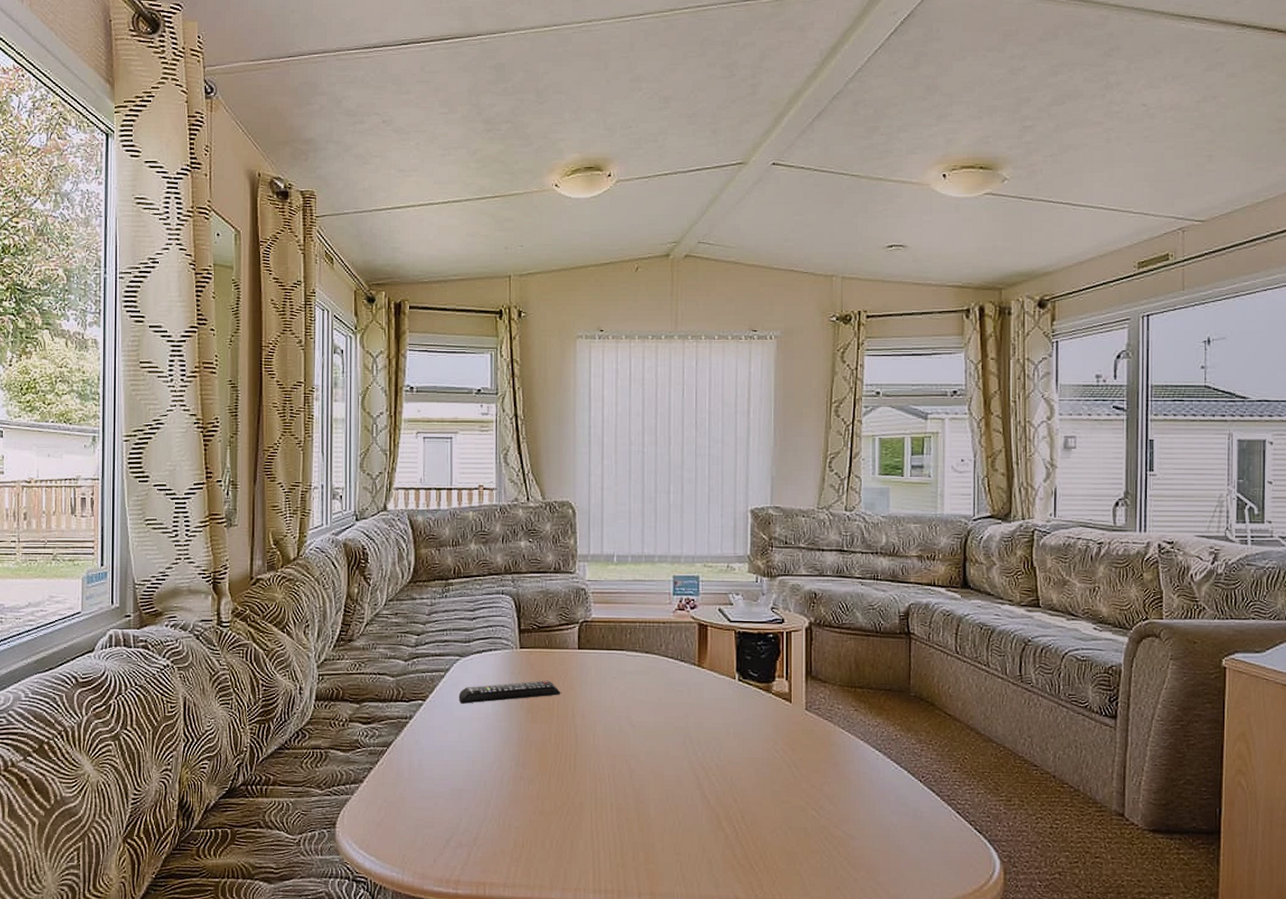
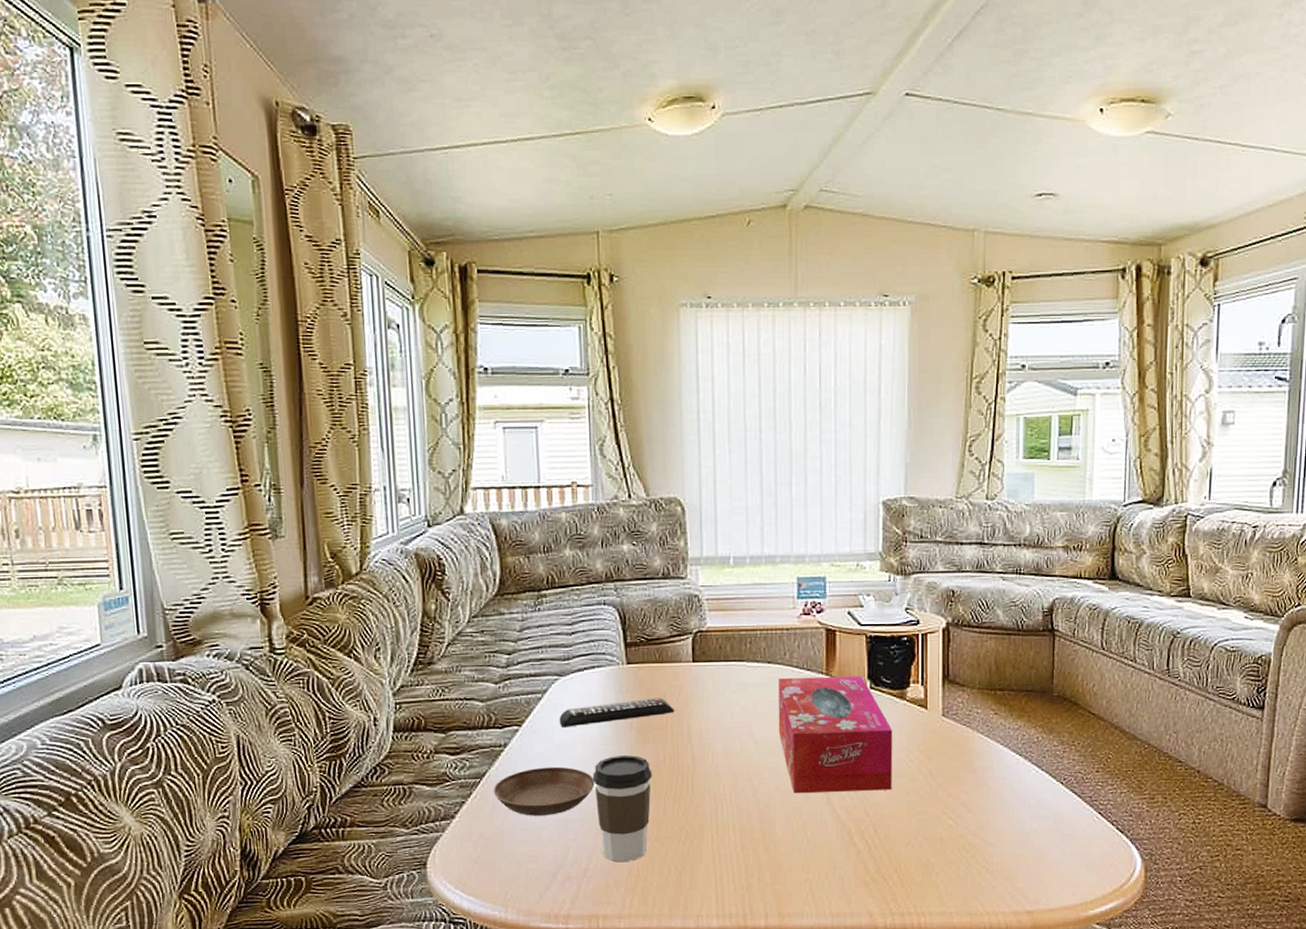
saucer: none [398,739,488,785] -> present [493,766,595,816]
coffee cup: none [485,732,539,833] -> present [592,755,652,863]
tissue box: none [654,667,760,778] -> present [778,675,893,793]

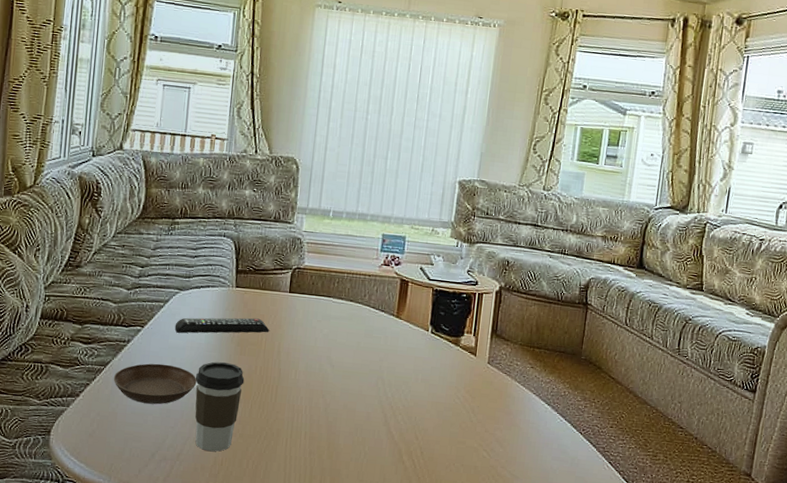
tissue box: present [778,675,893,793] -> none [351,314,446,420]

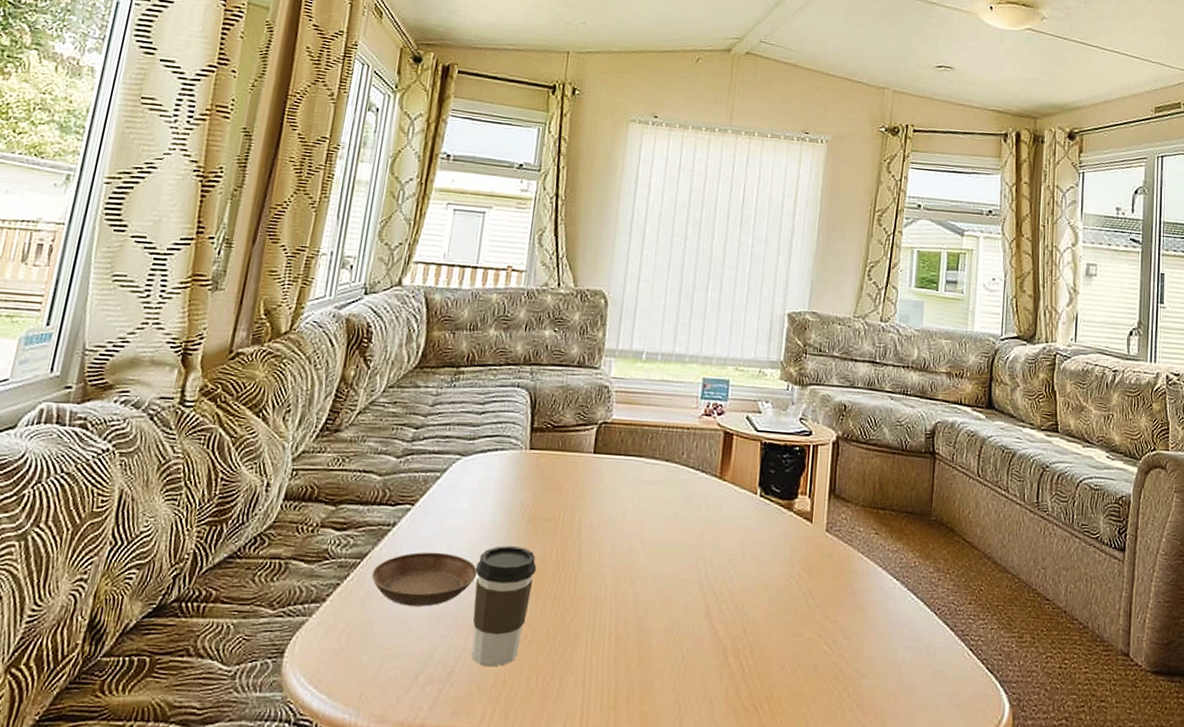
remote control: present [174,317,270,333] -> none [452,487,569,511]

